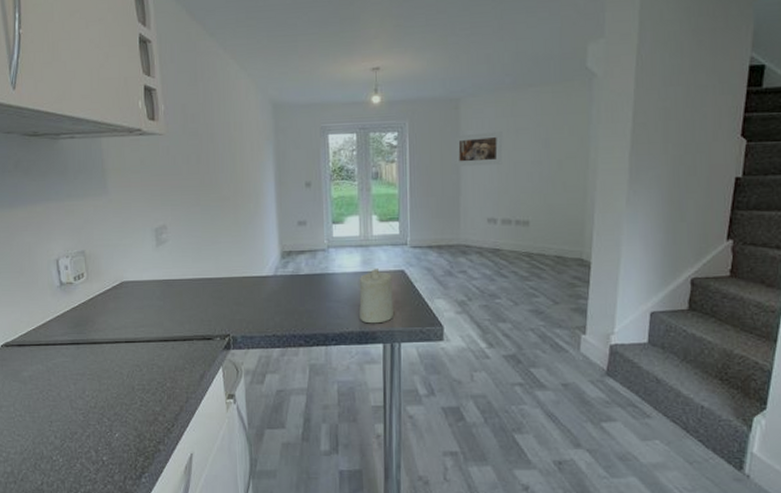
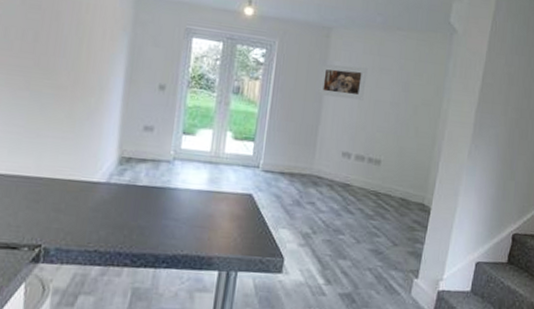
candle: present [359,269,393,324] -> none [197,189,239,249]

